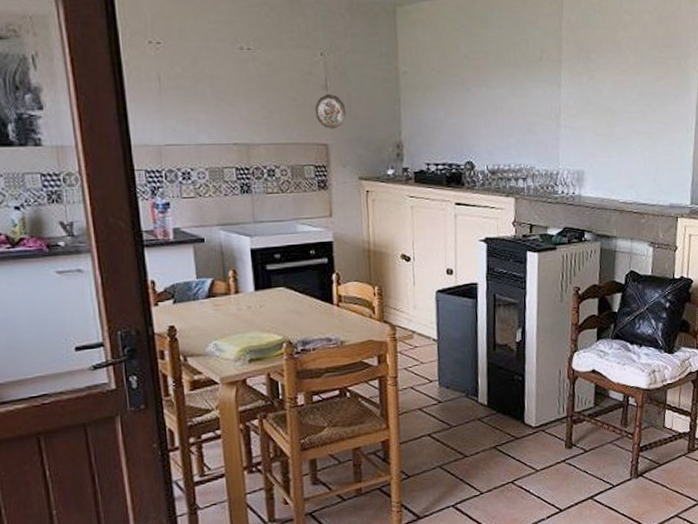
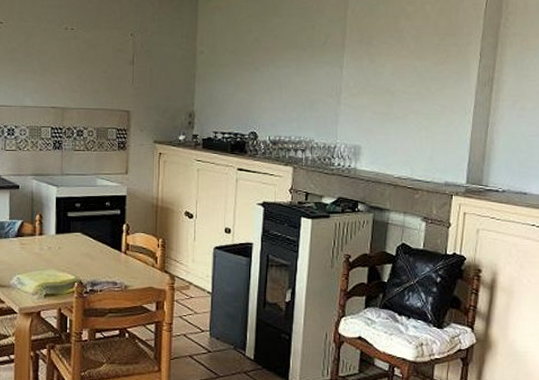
decorative plate: present [315,93,347,129] -> none [122,68,148,98]

